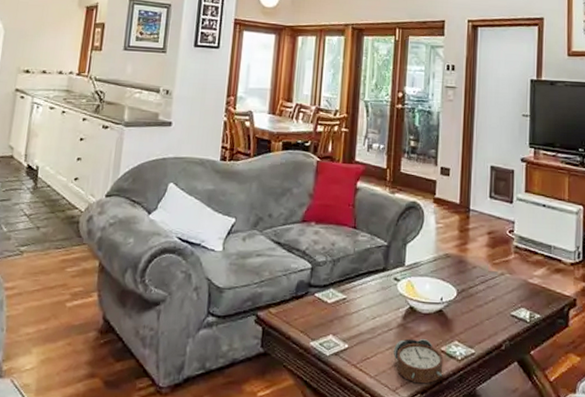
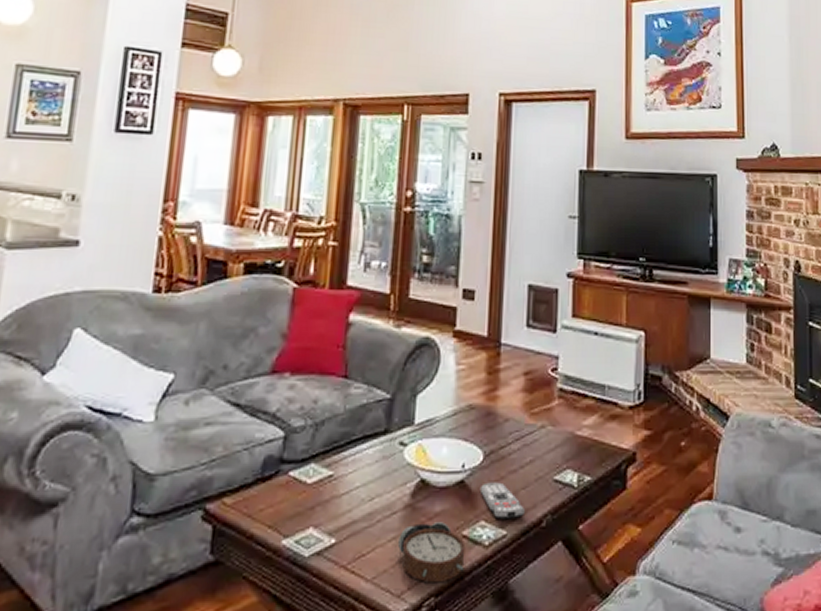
remote control: none [454,313,488,342] -> present [479,482,524,520]

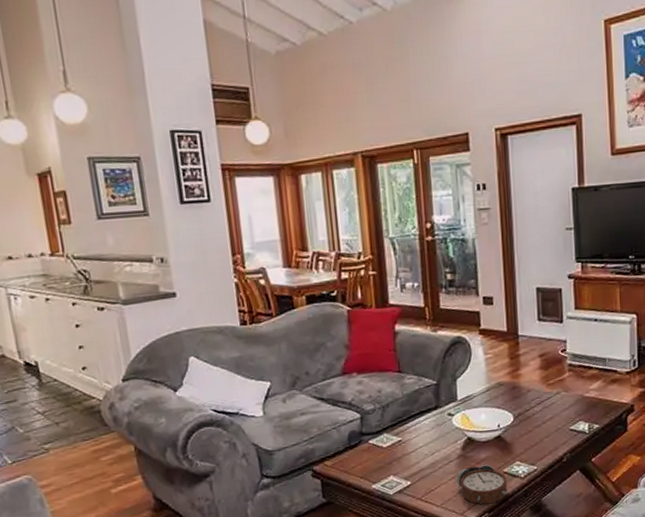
remote control: present [479,482,524,520] -> none [513,434,549,460]

